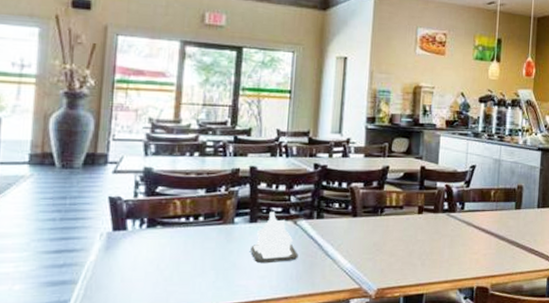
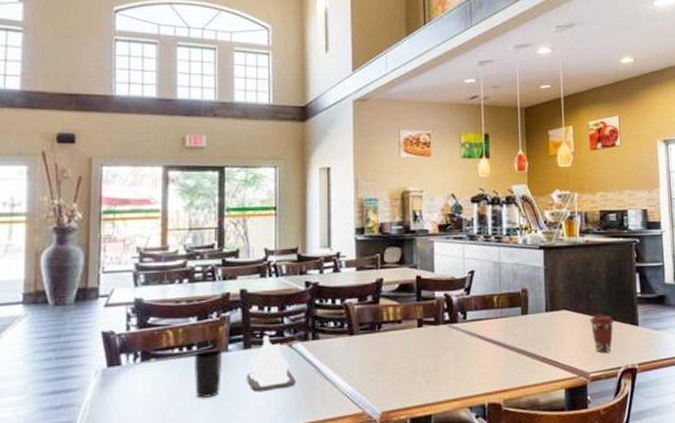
cup: none [199,221,229,267] -> present [195,349,223,399]

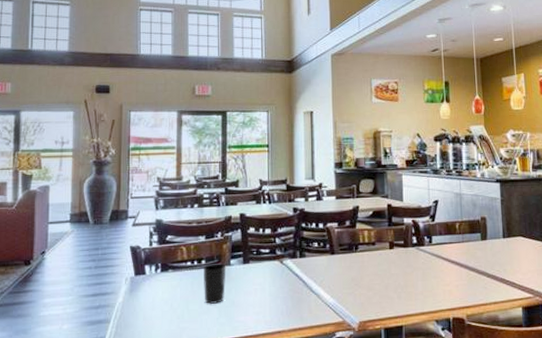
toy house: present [247,335,296,391] -> none [246,253,287,300]

